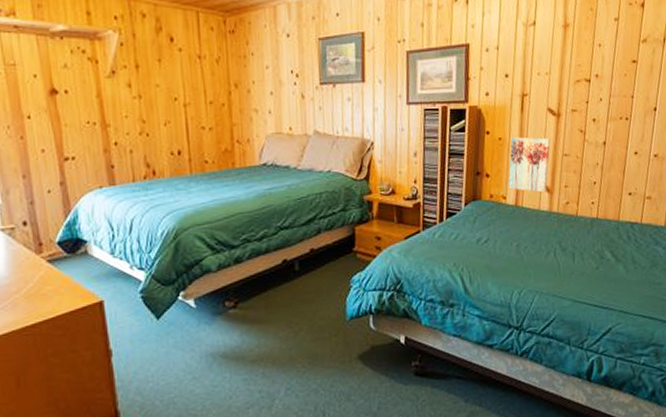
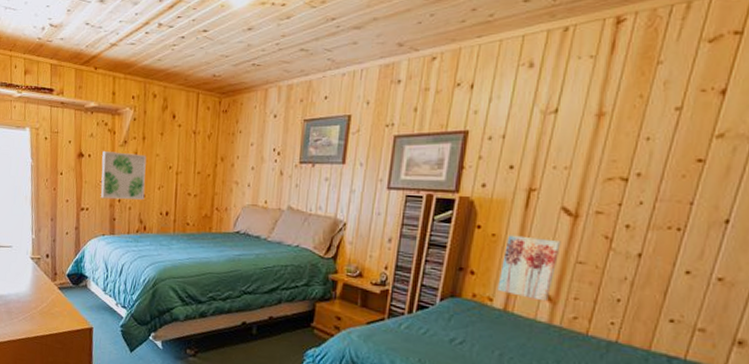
wall art: none [84,85,148,144] -> present [100,151,147,200]

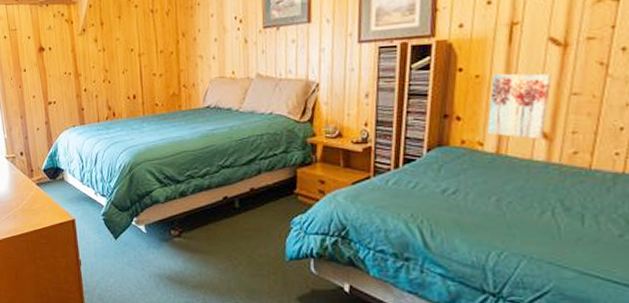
wall art: present [100,151,147,200] -> none [62,41,110,90]

